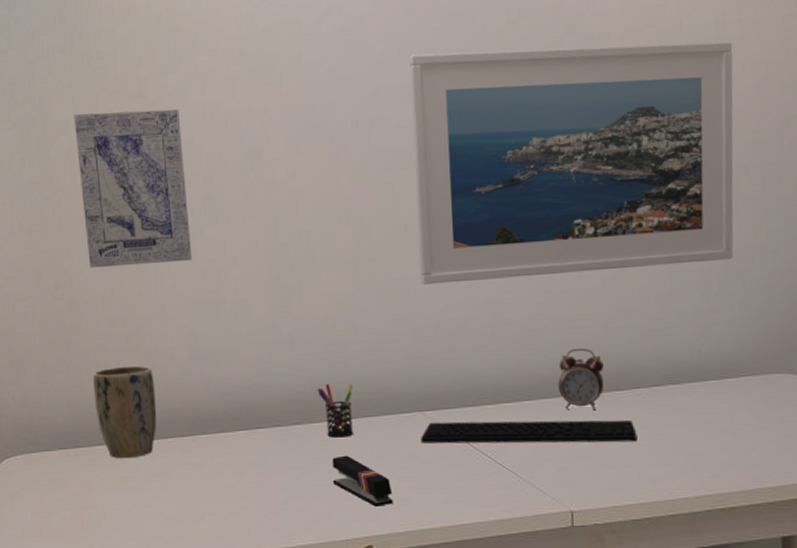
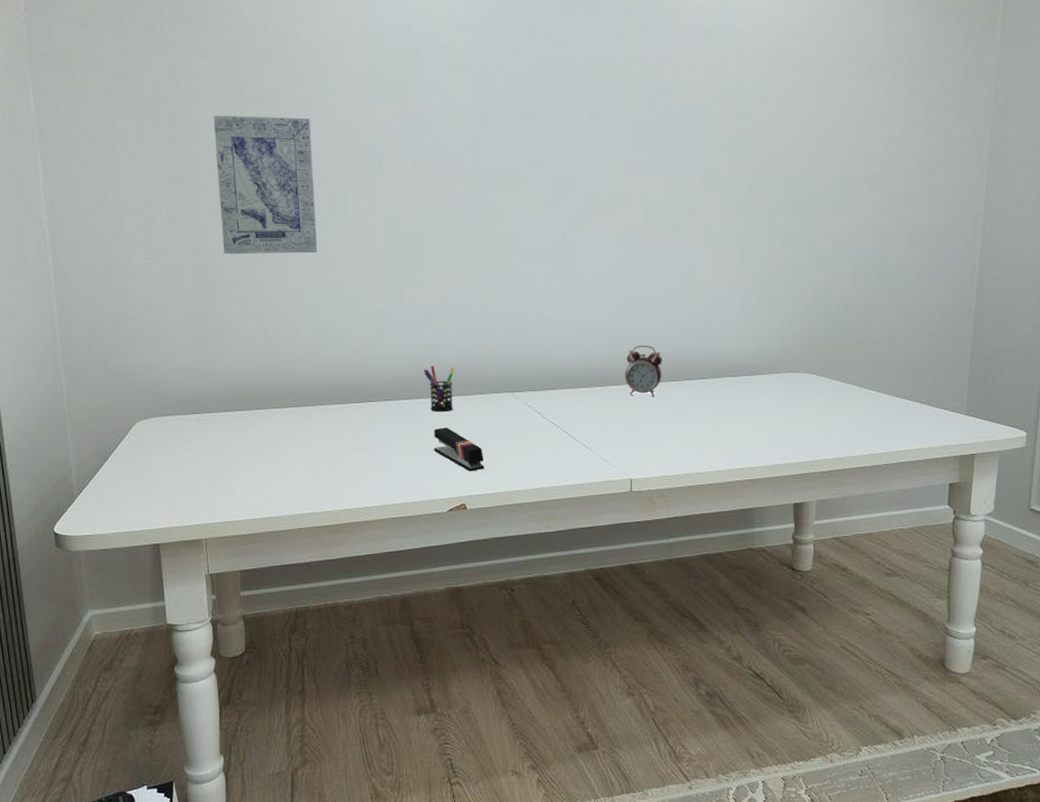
plant pot: present [93,365,157,459] -> none [224,342,281,424]
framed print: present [409,41,734,285] -> none [514,88,777,285]
keyboard: present [421,419,638,444] -> none [510,402,686,424]

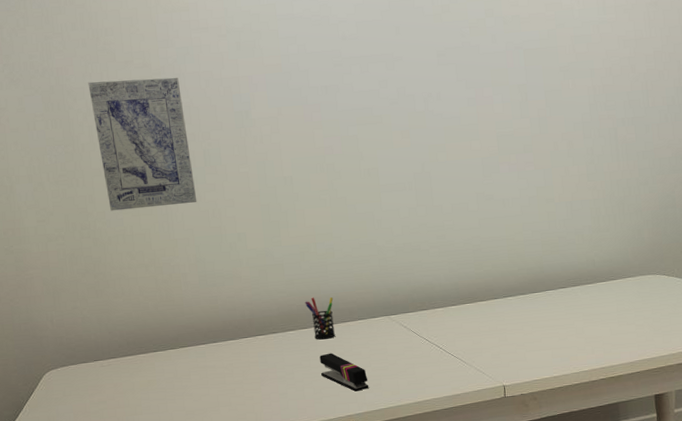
alarm clock: present [625,345,662,396] -> none [490,261,525,309]

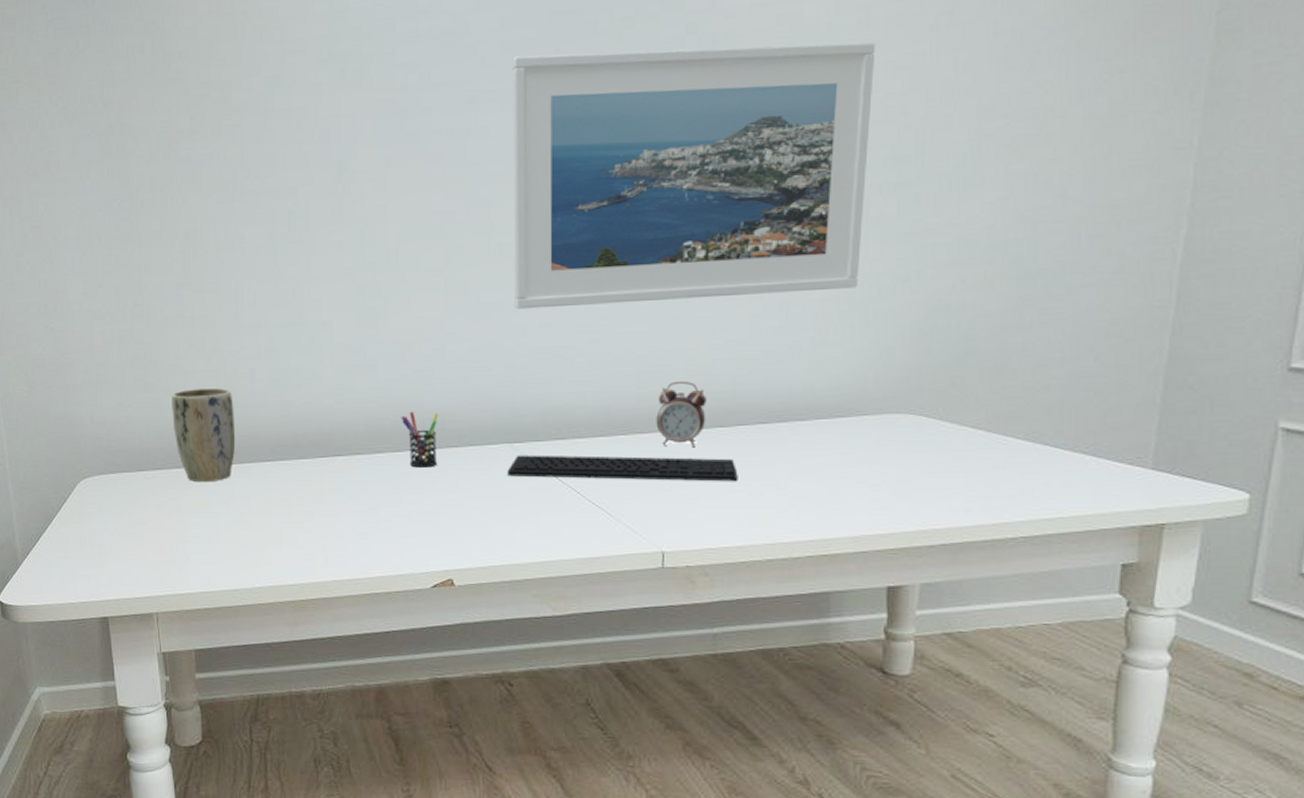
wall art: present [88,77,197,211] -> none [154,115,275,285]
plant pot: none [119,289,176,366] -> present [172,387,236,483]
stapler: present [320,353,369,392] -> none [414,486,476,540]
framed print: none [365,23,616,217] -> present [512,42,876,309]
keyboard: none [388,314,551,341] -> present [507,455,738,482]
alarm clock: none [490,261,525,309] -> present [656,380,706,446]

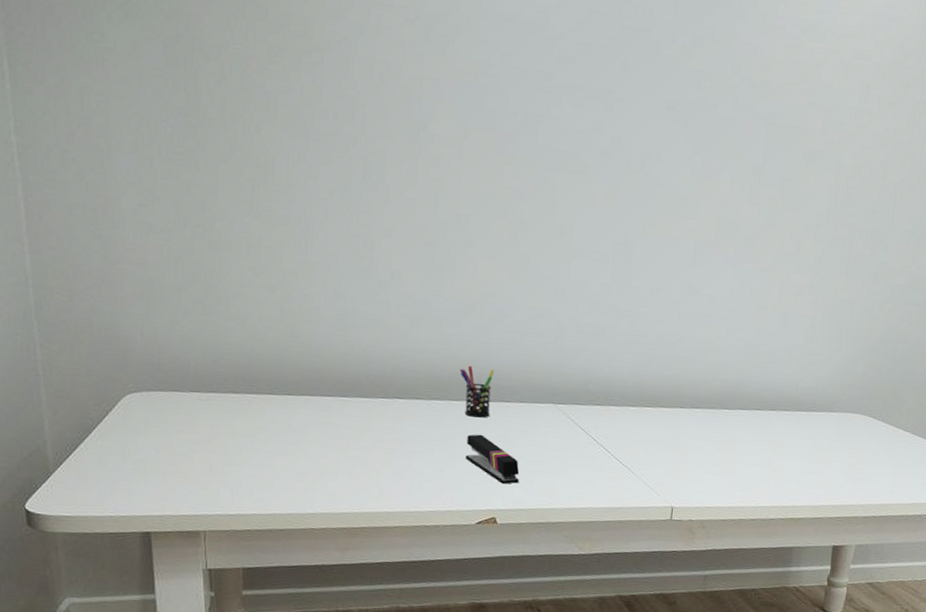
plant pot: present [172,387,236,483] -> none [231,317,298,410]
stapler: none [414,486,476,540] -> present [466,434,520,484]
keyboard: present [507,455,738,482] -> none [550,415,736,455]
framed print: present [512,42,876,309] -> none [569,59,871,310]
alarm clock: present [656,380,706,446] -> none [676,367,718,423]

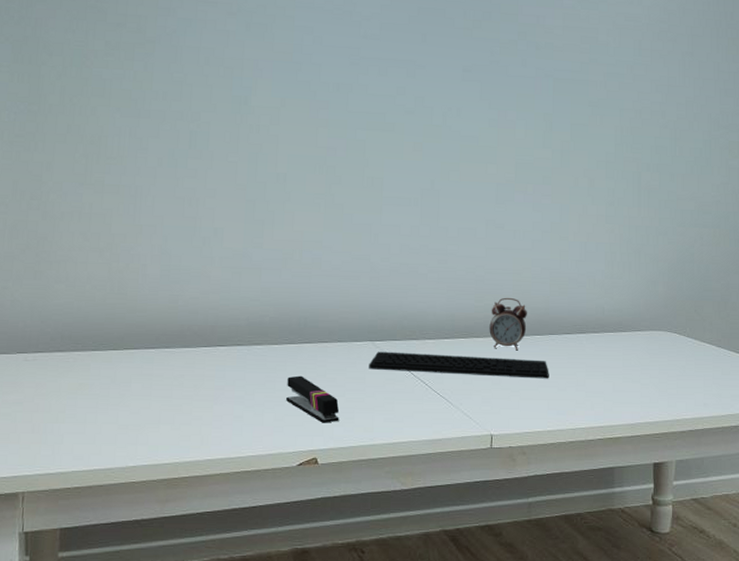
pen holder: present [459,365,495,418] -> none [279,310,313,359]
keyboard: none [550,415,736,455] -> present [369,351,549,379]
alarm clock: none [676,367,718,423] -> present [489,297,527,350]

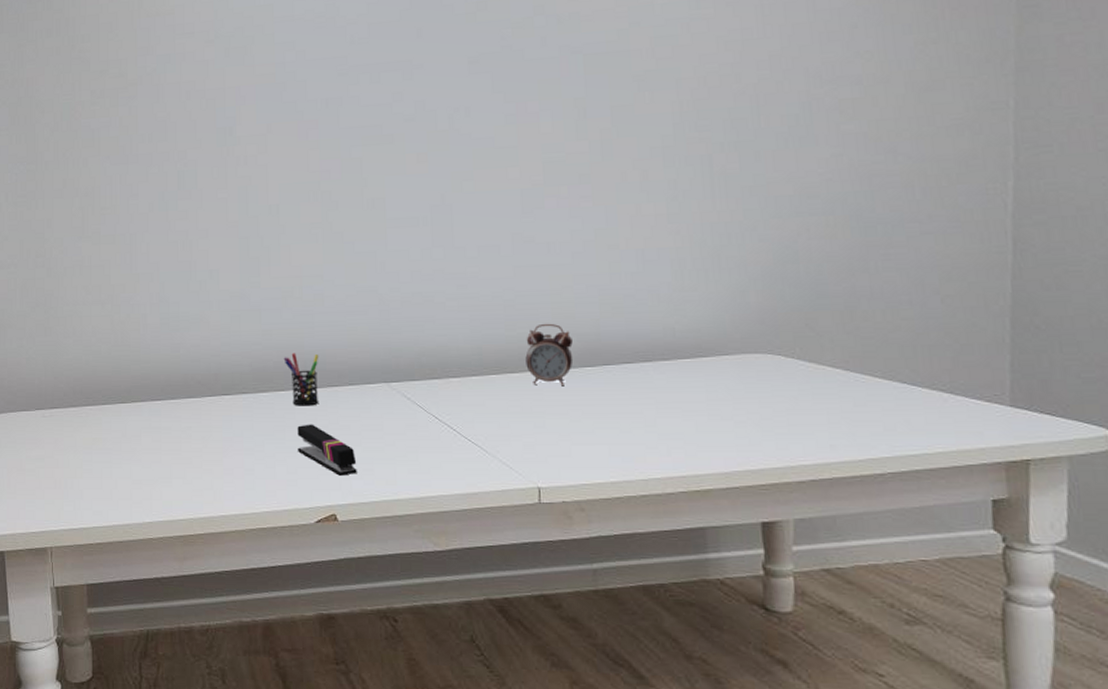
pen holder: none [279,310,313,359] -> present [283,353,319,406]
keyboard: present [369,351,549,379] -> none [385,393,608,419]

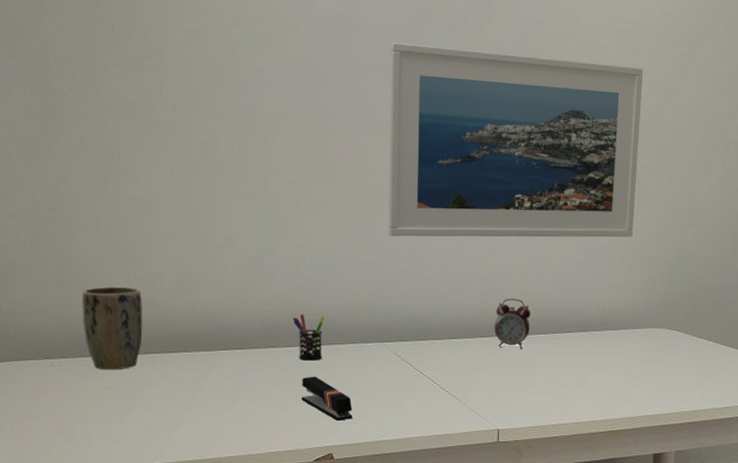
plant pot: none [69,331,129,421] -> present [82,286,143,370]
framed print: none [379,19,709,258] -> present [388,42,643,238]

